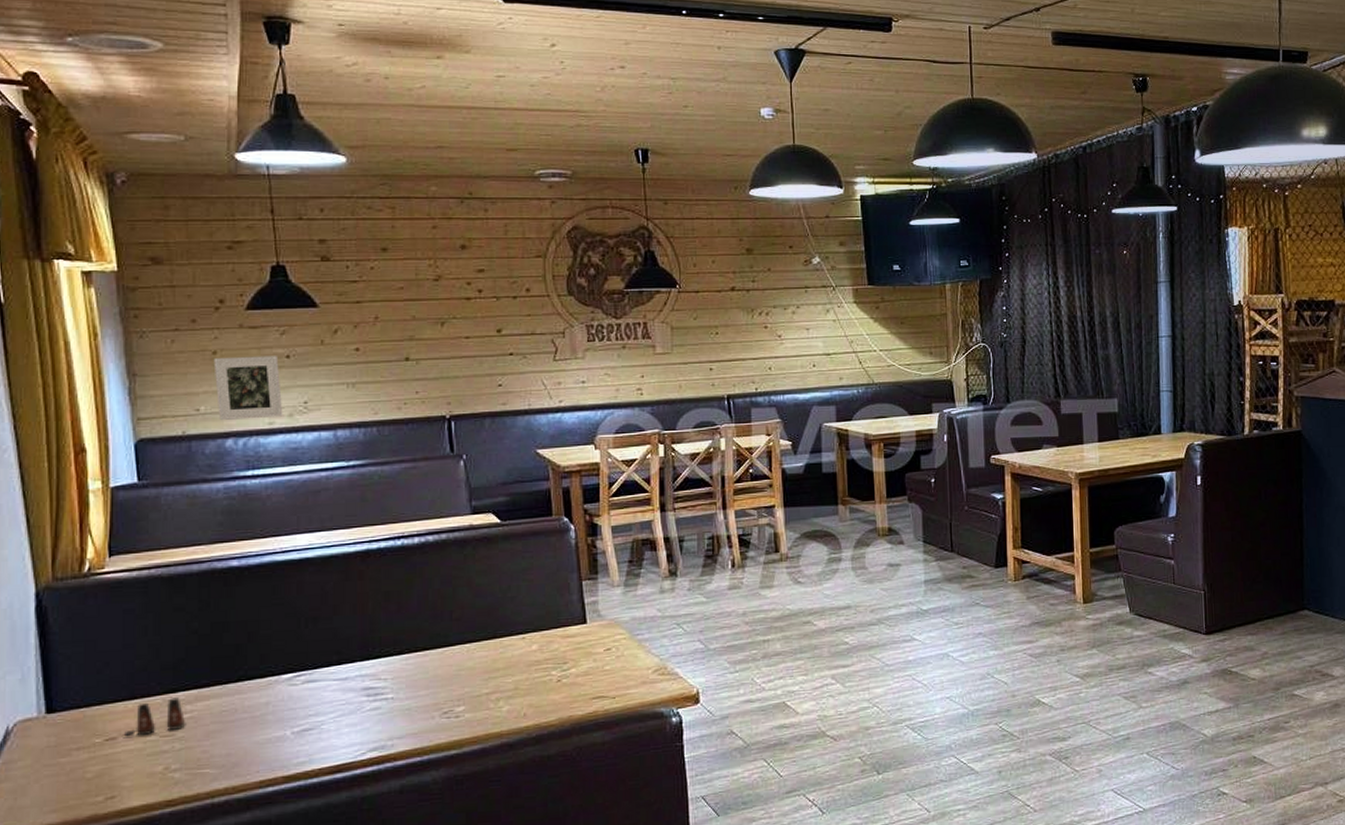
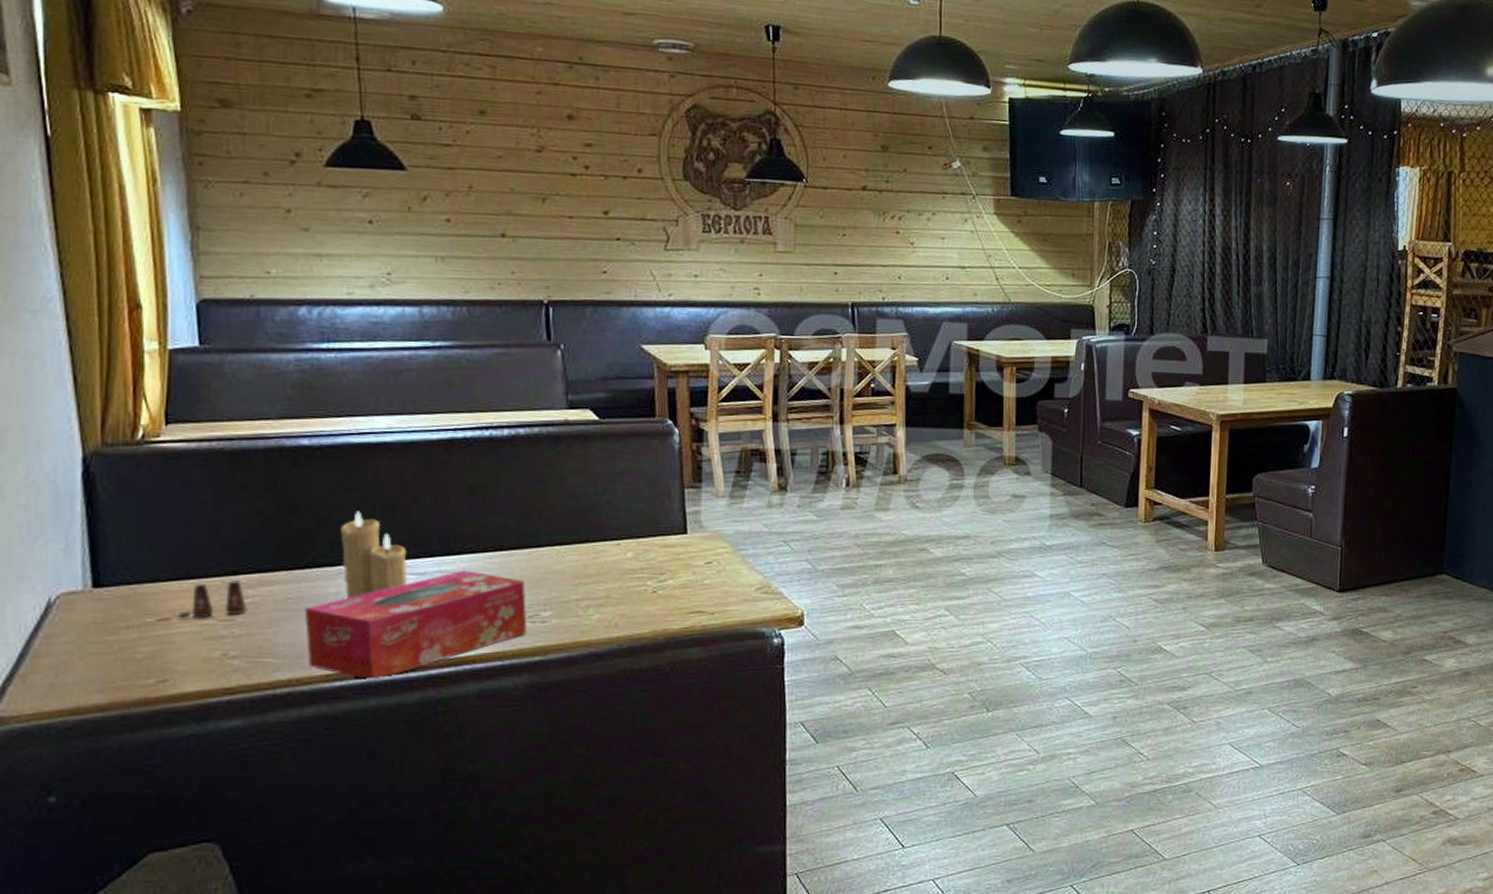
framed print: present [213,356,283,420] -> none [287,217,364,287]
tissue box: none [238,673,443,784] -> present [304,570,527,681]
candle: none [269,624,332,708] -> present [340,511,408,599]

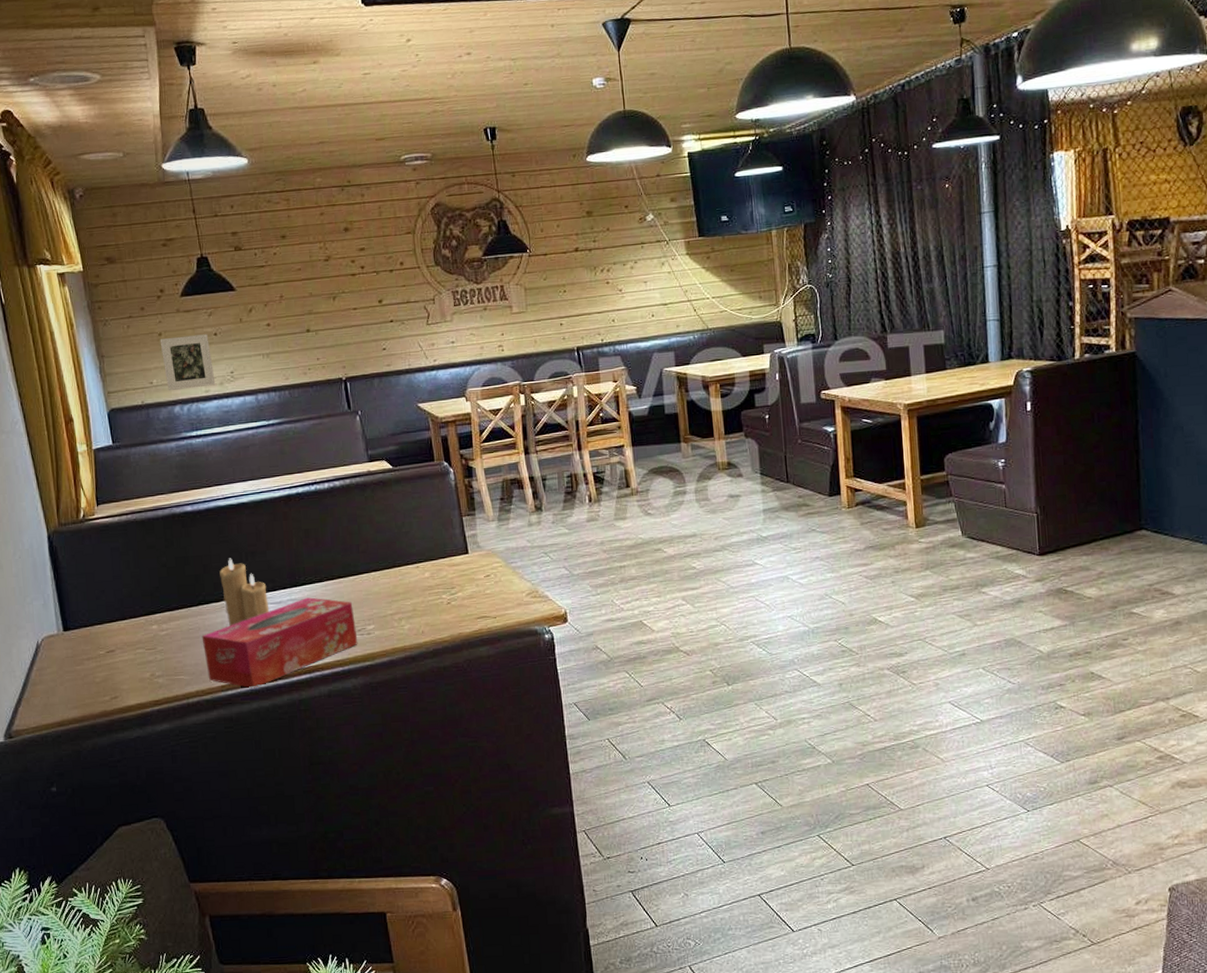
salt shaker: present [177,580,247,619] -> none [119,618,164,650]
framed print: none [287,217,364,287] -> present [160,334,216,390]

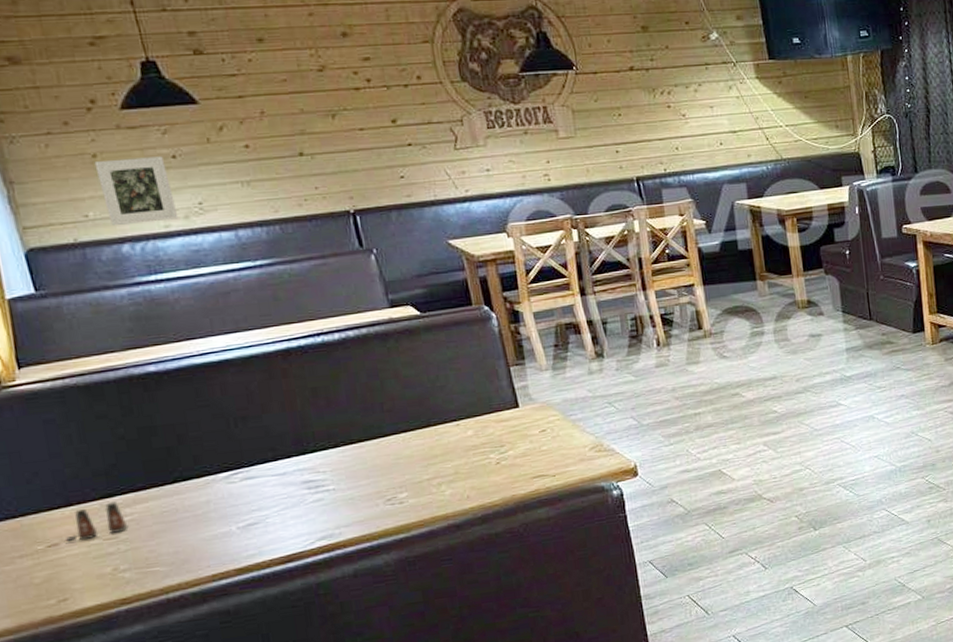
salt shaker: none [119,618,164,650] -> present [65,502,129,543]
tissue box: present [201,597,358,689] -> none [180,465,388,575]
candle: present [219,558,270,626] -> none [200,425,271,505]

